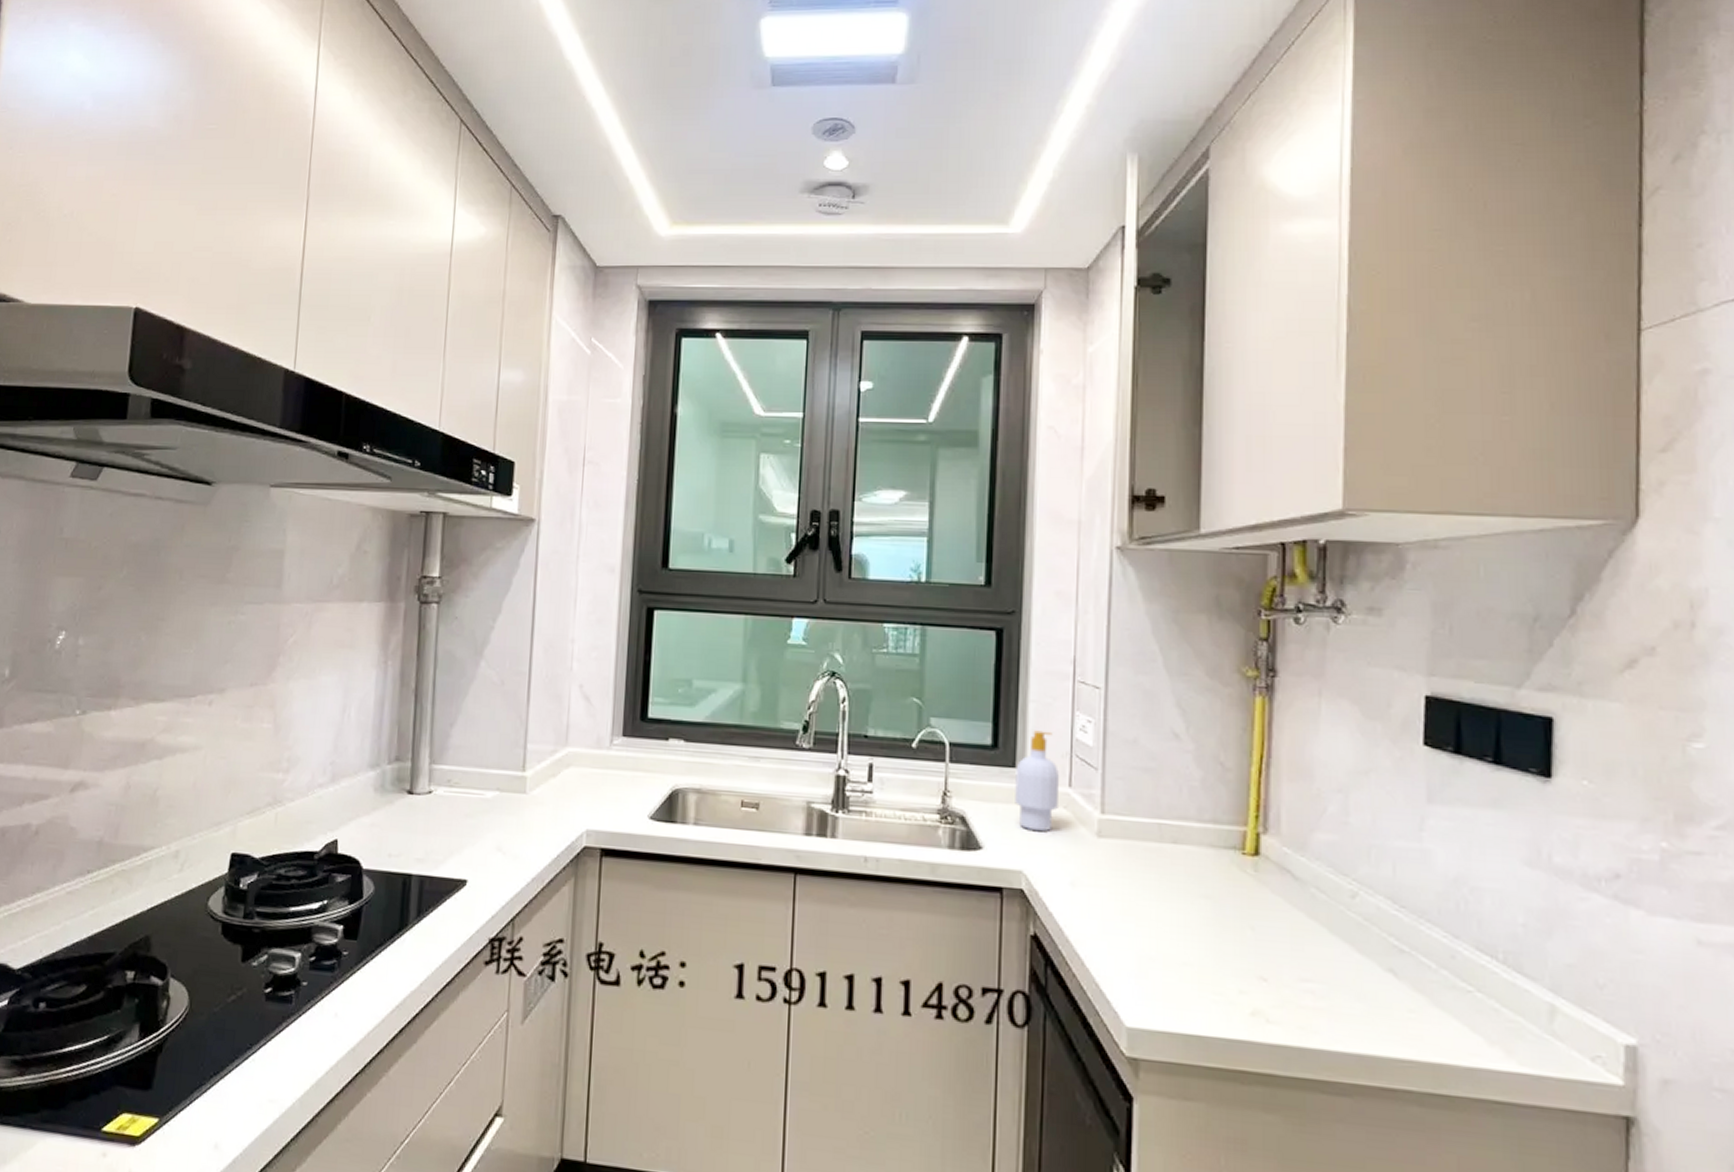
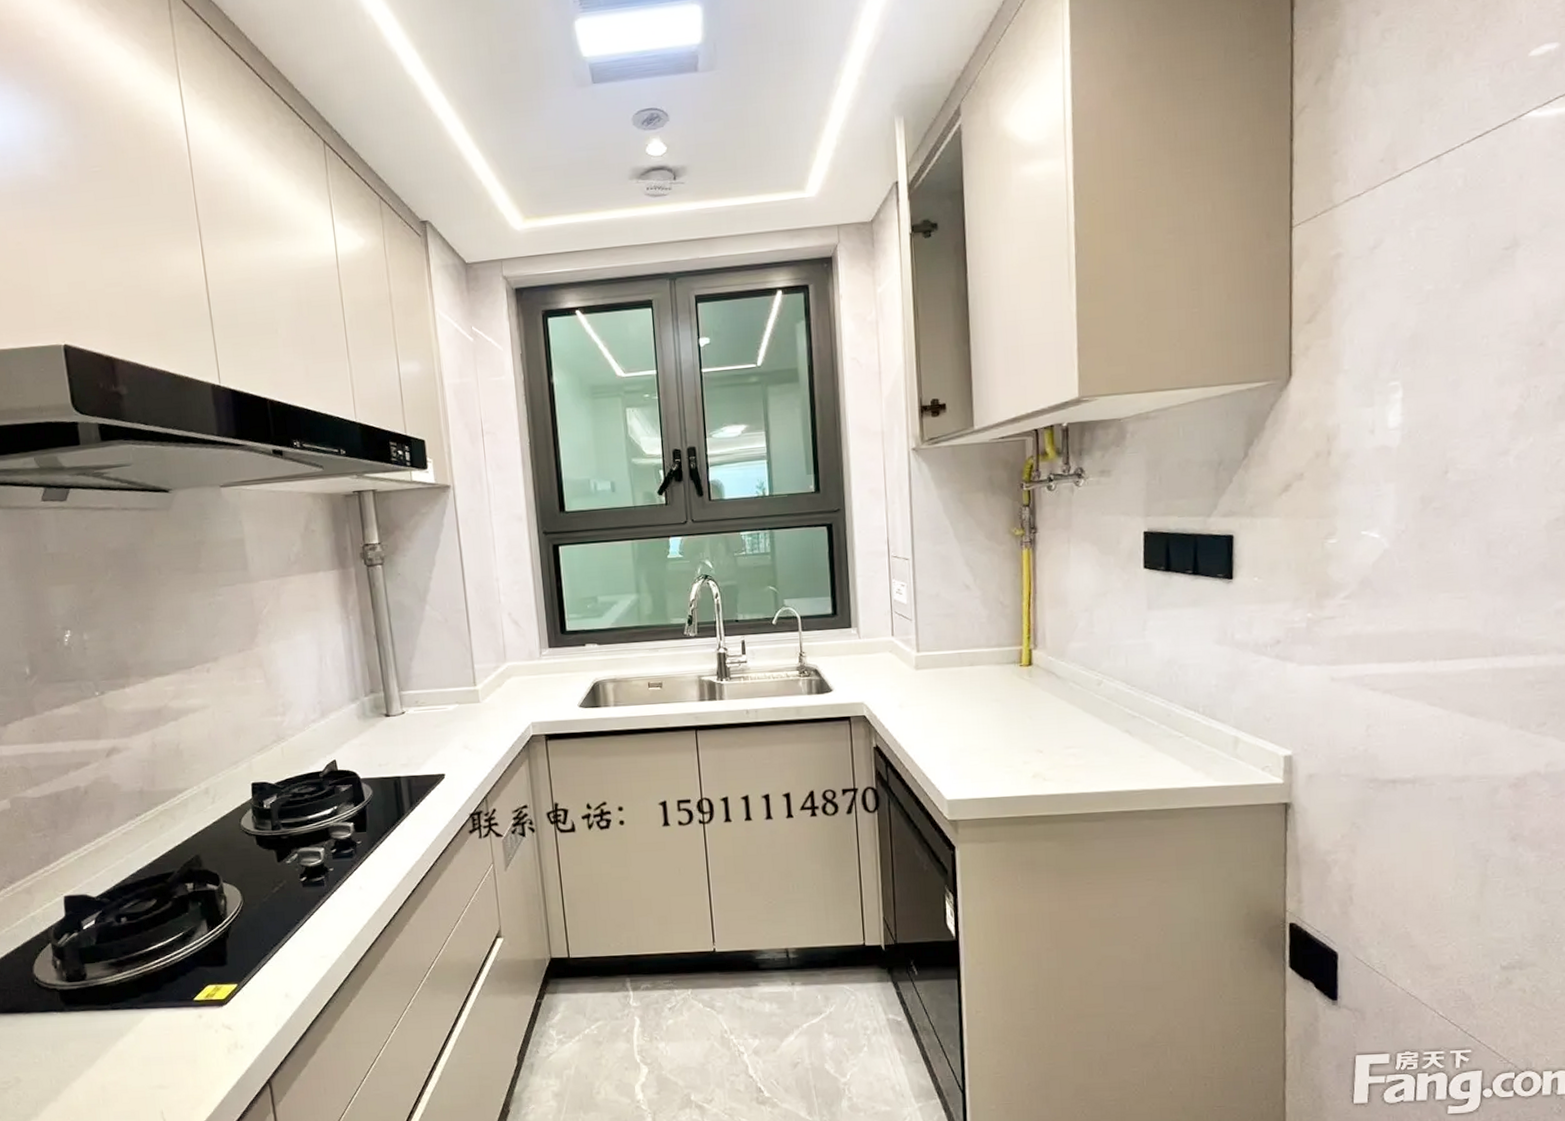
soap bottle: present [1013,730,1060,832] -> none [851,597,885,673]

